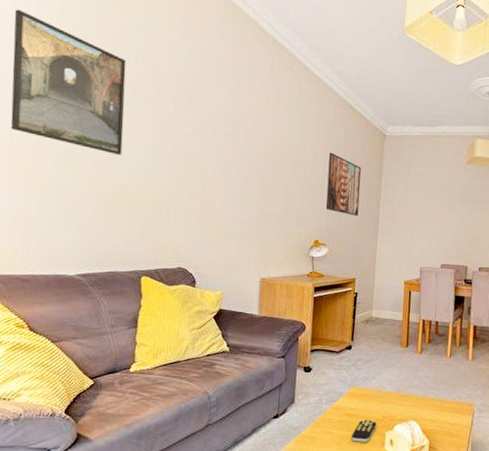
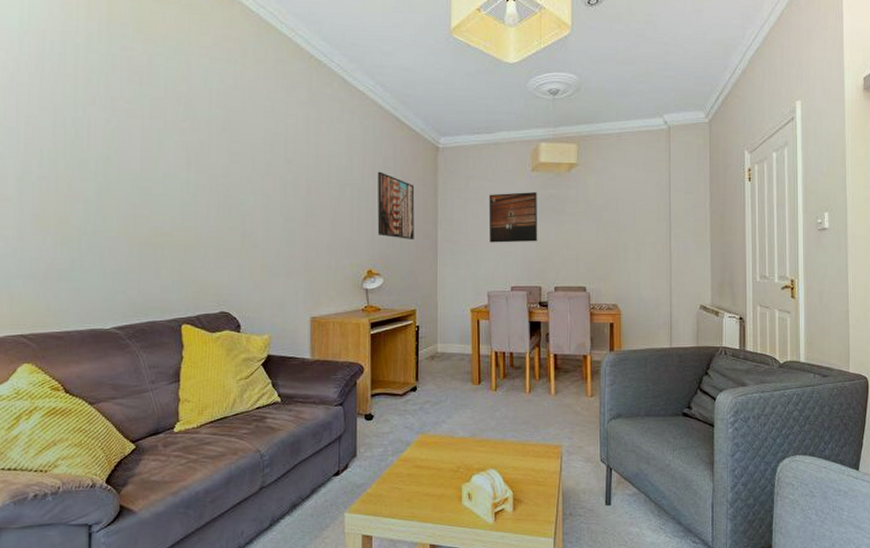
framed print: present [10,9,127,155] -> none [38,50,156,194]
remote control: present [351,419,377,442] -> none [422,471,452,498]
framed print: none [425,181,470,227] -> present [488,192,538,243]

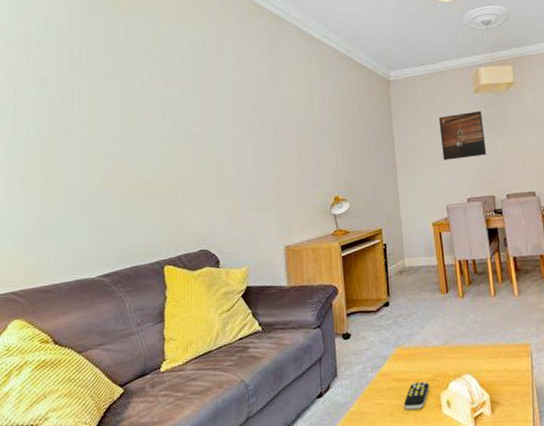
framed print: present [377,171,415,239] -> none [337,107,375,165]
remote control: none [422,471,452,498] -> present [403,381,430,410]

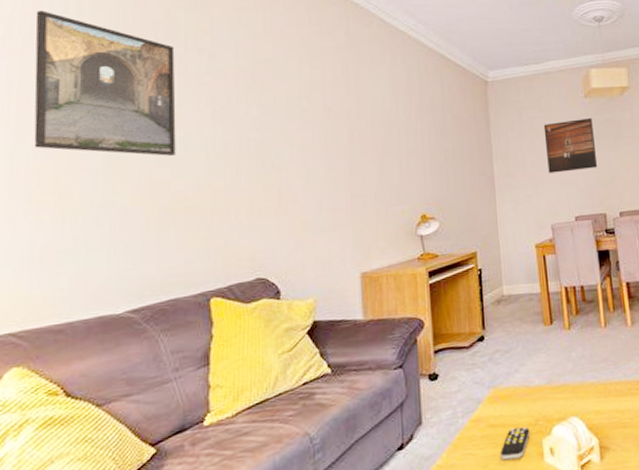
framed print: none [26,30,135,148] -> present [34,10,176,156]

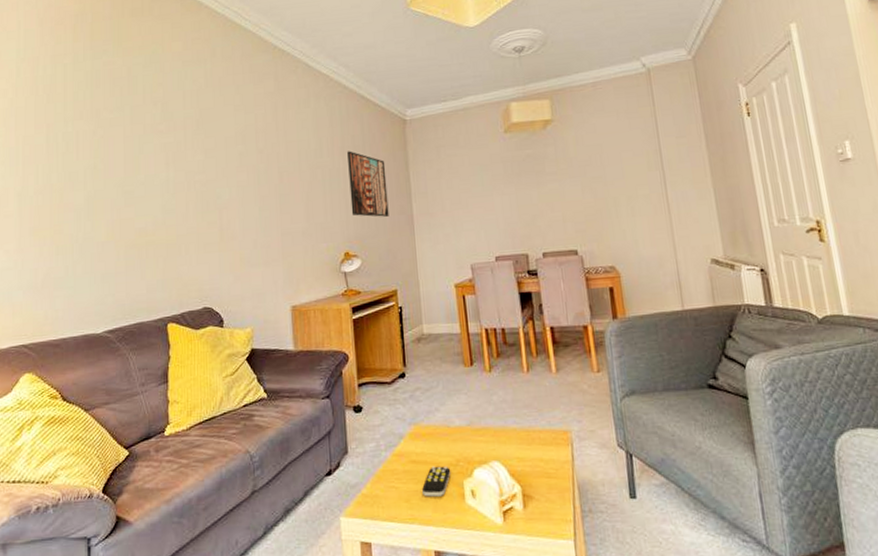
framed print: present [34,10,176,156] -> none [33,74,138,197]
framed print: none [426,110,469,179] -> present [347,151,389,217]
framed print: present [543,118,598,174] -> none [462,154,519,212]

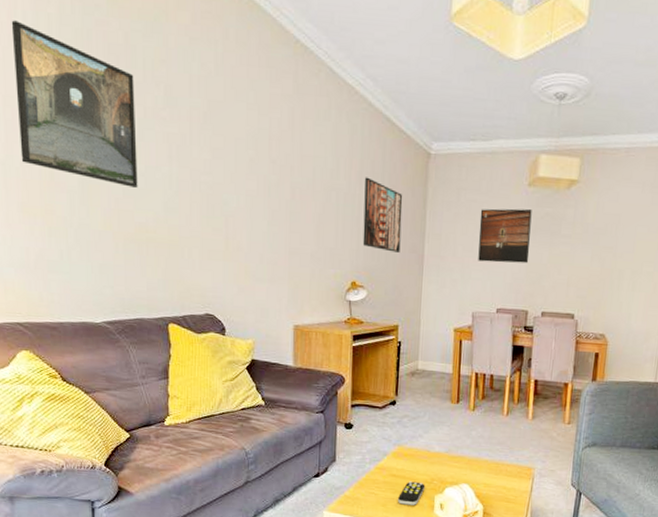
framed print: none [33,74,138,197] -> present [11,20,138,188]
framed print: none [462,154,519,212] -> present [478,208,532,264]

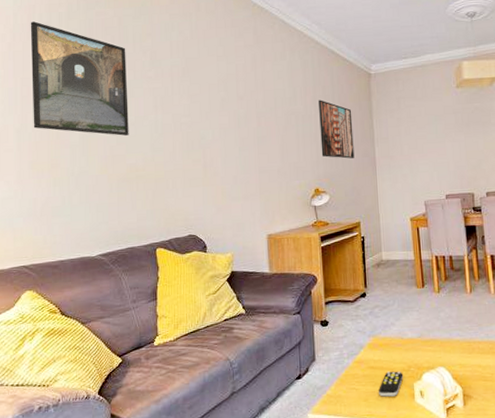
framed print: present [478,208,532,264] -> none [419,107,467,156]

